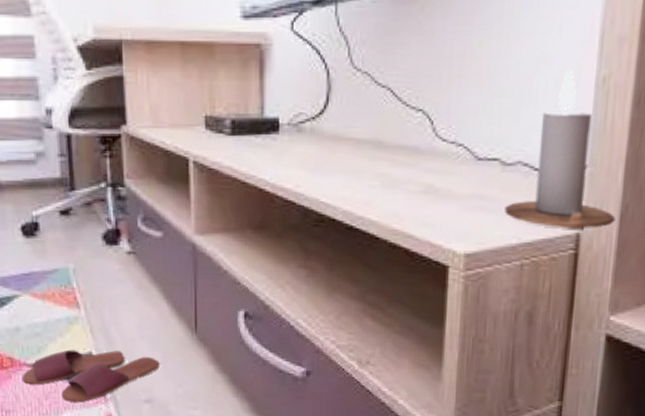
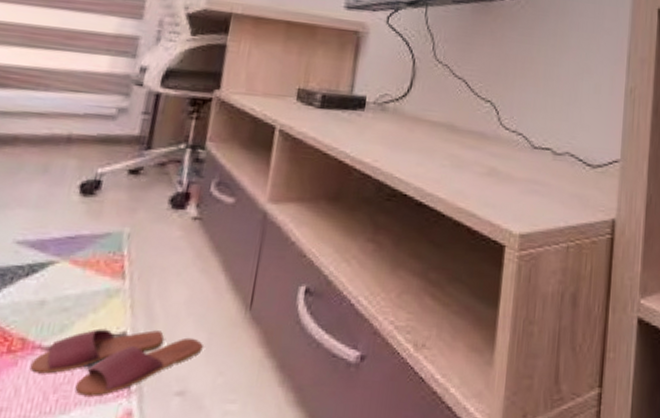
candle: present [504,70,615,228] -> none [554,80,642,216]

